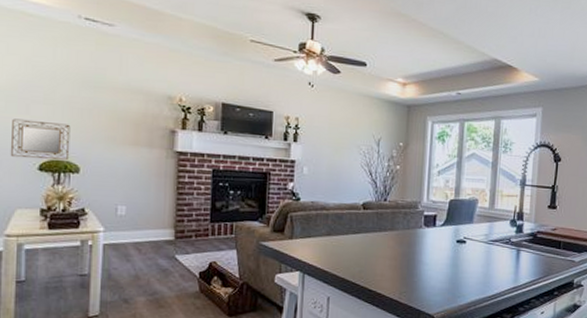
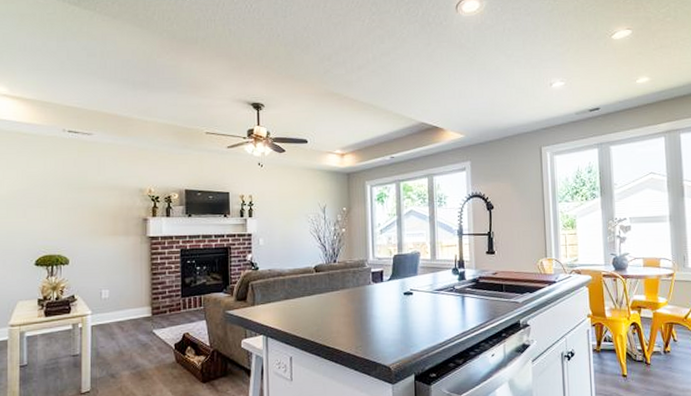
home mirror: present [10,118,71,160] -> none [11,222,60,257]

